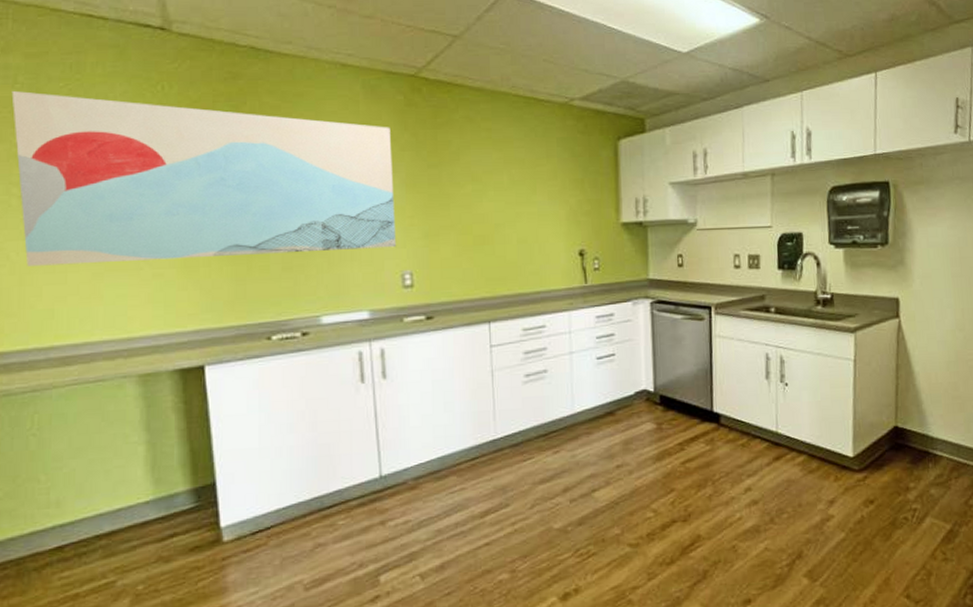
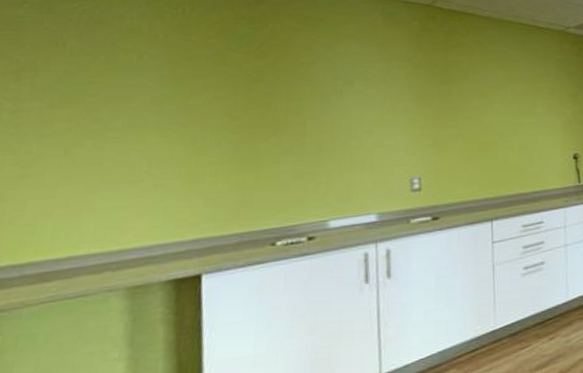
wall art: present [11,90,397,266] -> none [11,9,407,181]

